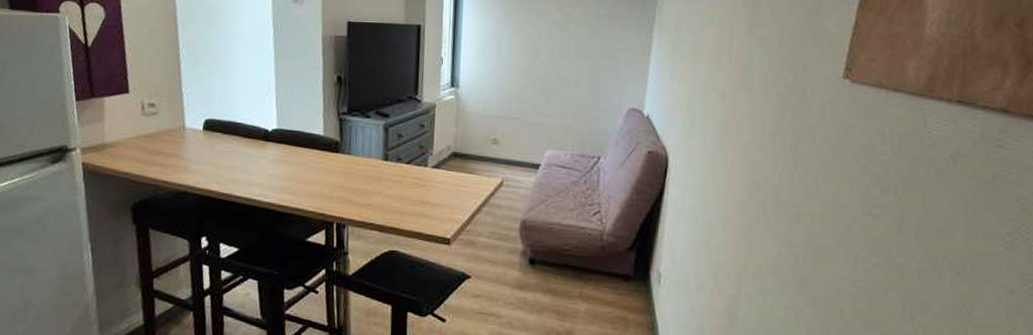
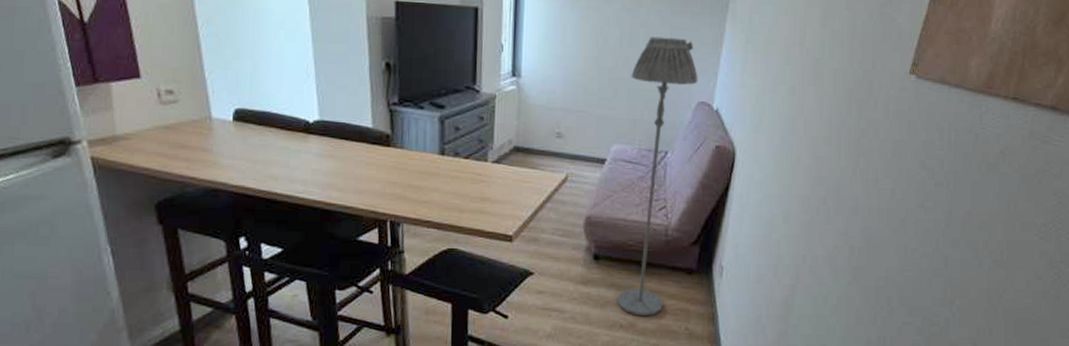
floor lamp: none [553,48,628,324] -> present [617,36,698,317]

